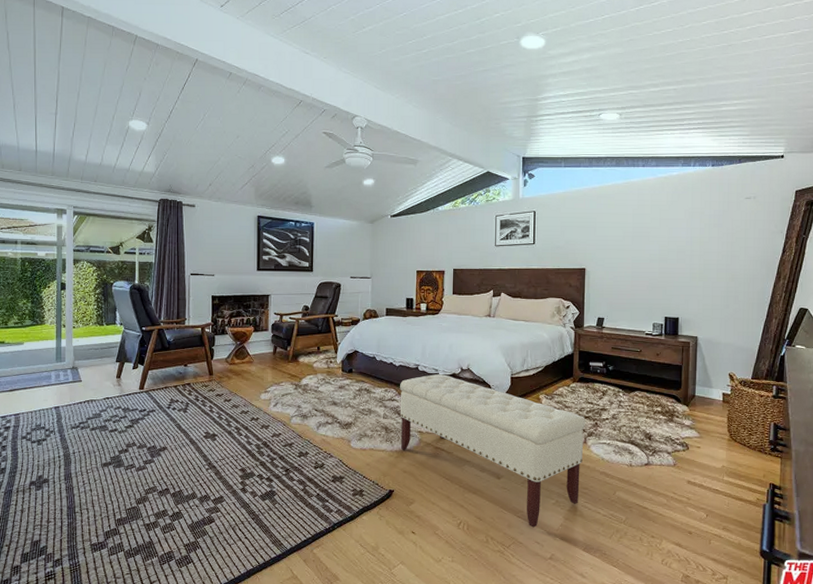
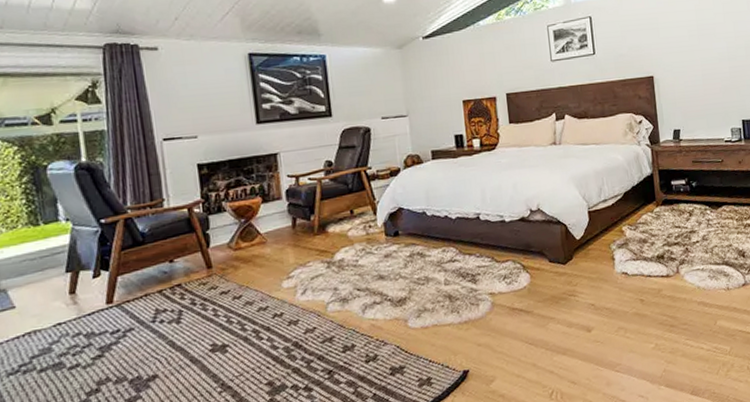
bench: present [400,374,585,528] -> none [460,220,679,380]

